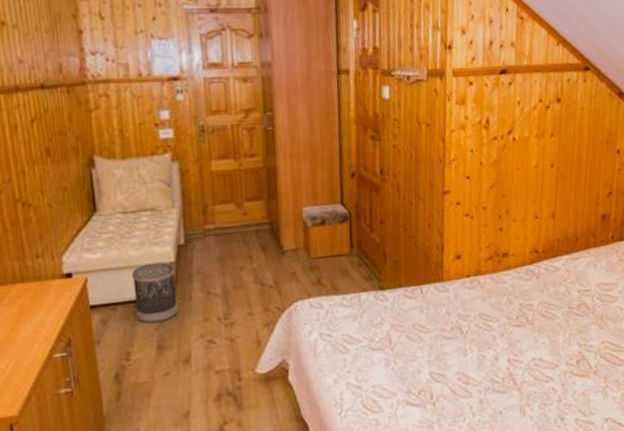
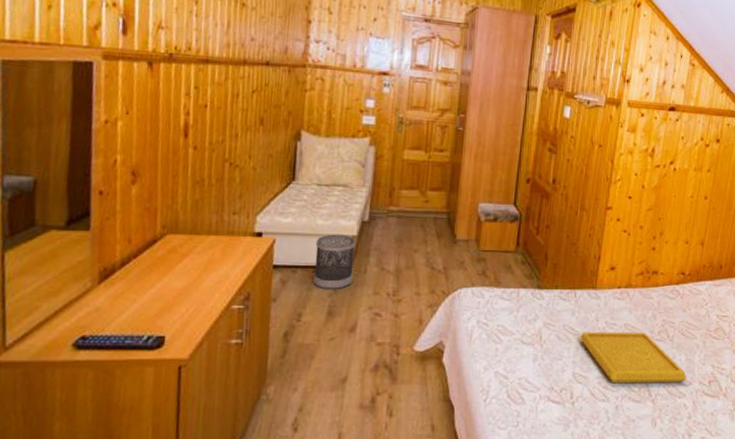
serving tray: none [432,320,553,378] -> present [580,332,687,384]

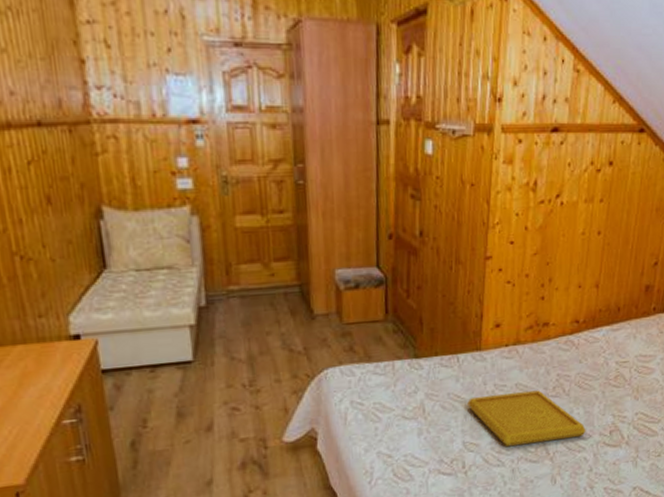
wastebasket: present [313,234,356,289] -> none [148,324,200,389]

